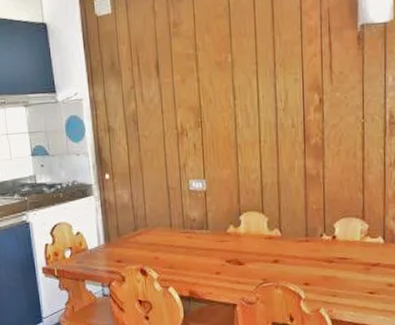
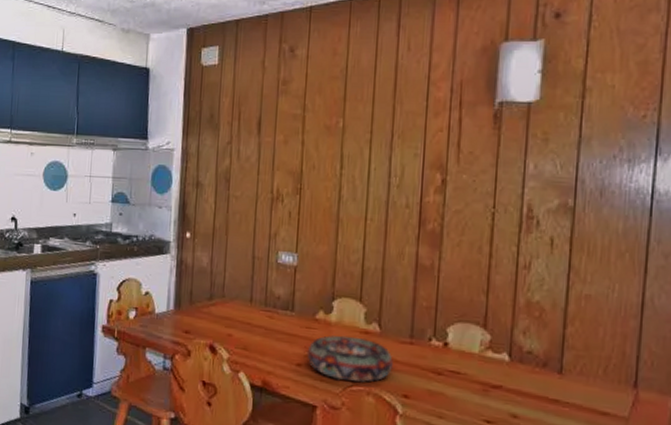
decorative bowl: none [223,242,294,280] -> present [307,335,393,383]

